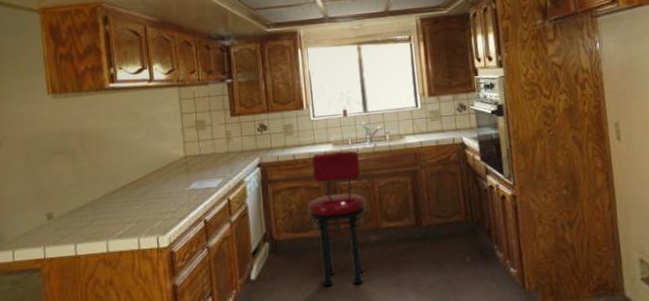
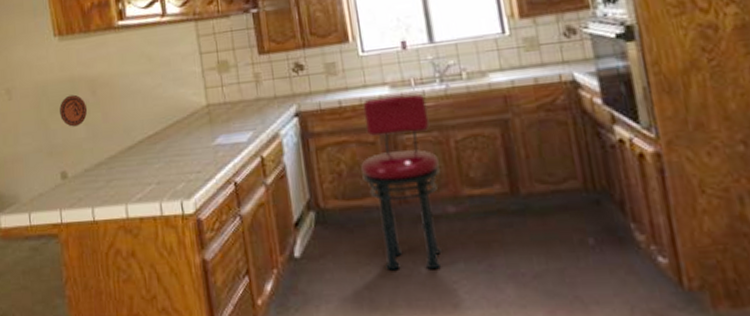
decorative plate: none [49,145,76,174] -> present [60,94,88,127]

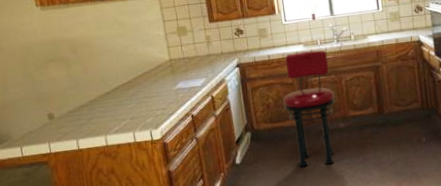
decorative plate: present [60,94,88,127] -> none [44,53,70,79]

